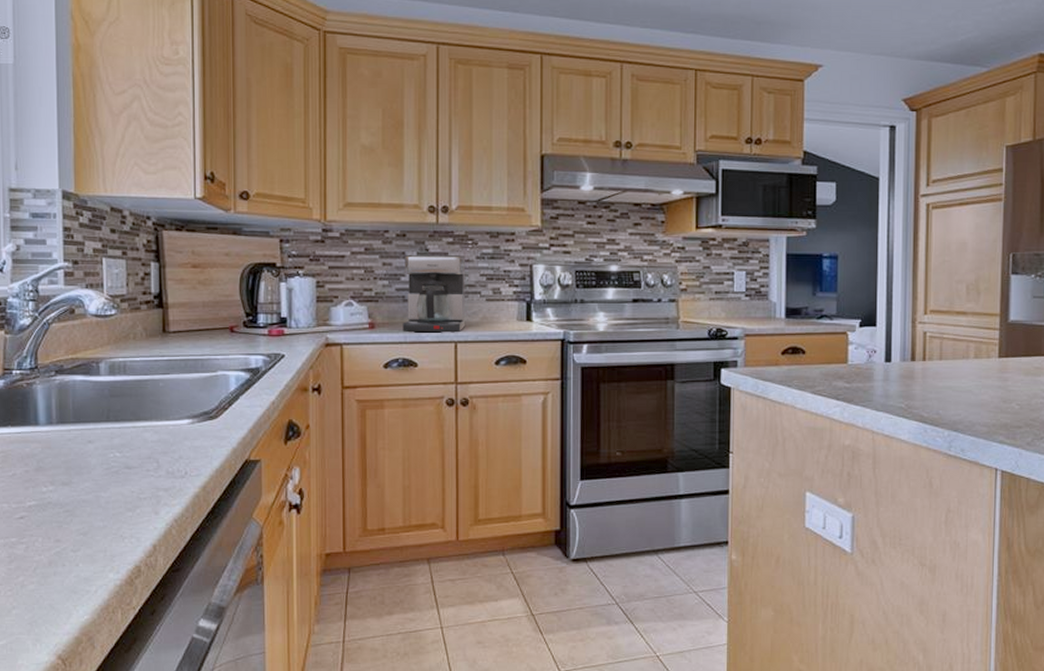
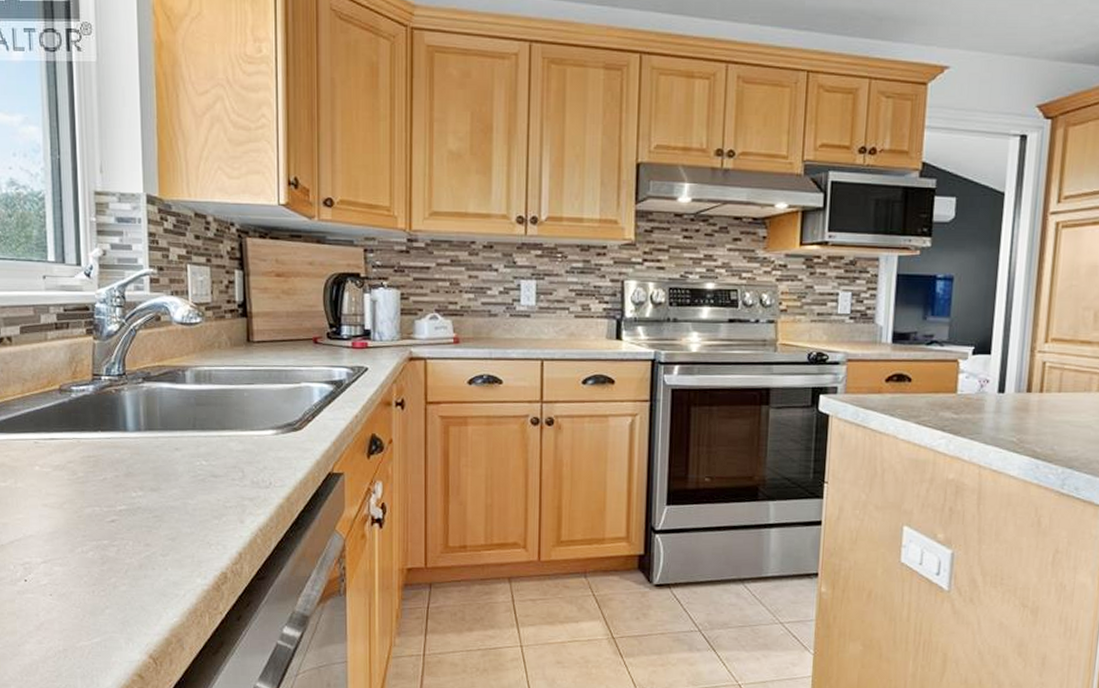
coffee maker: present [402,255,466,333] -> none [488,268,555,350]

